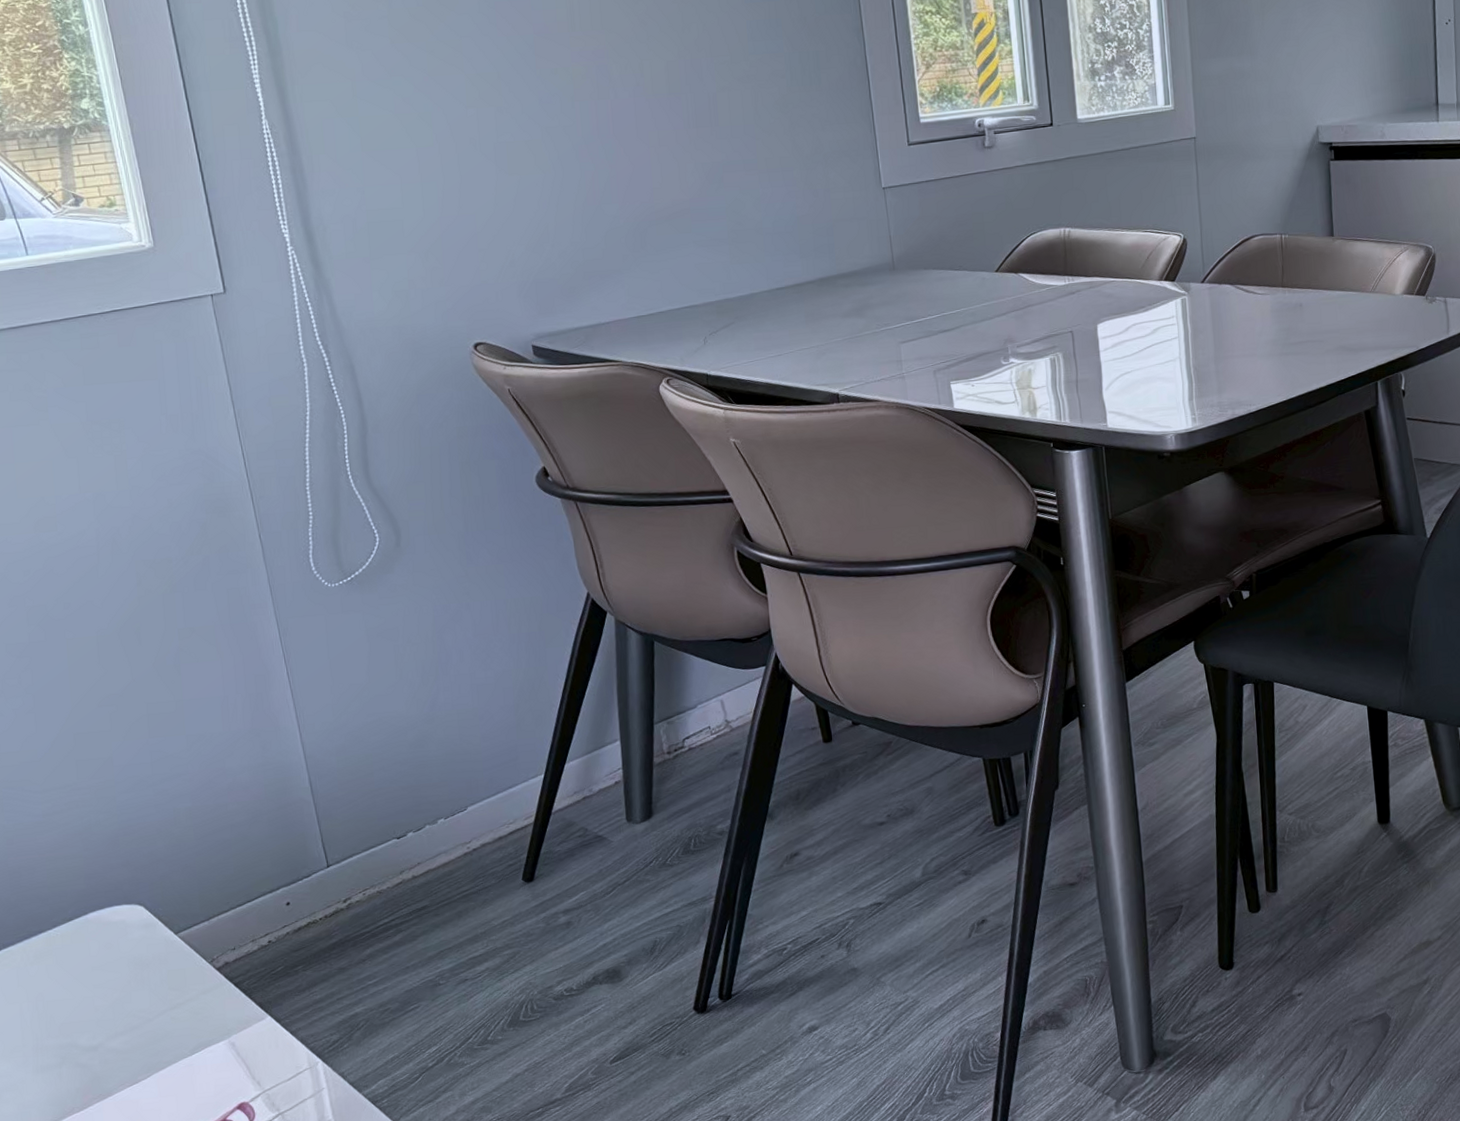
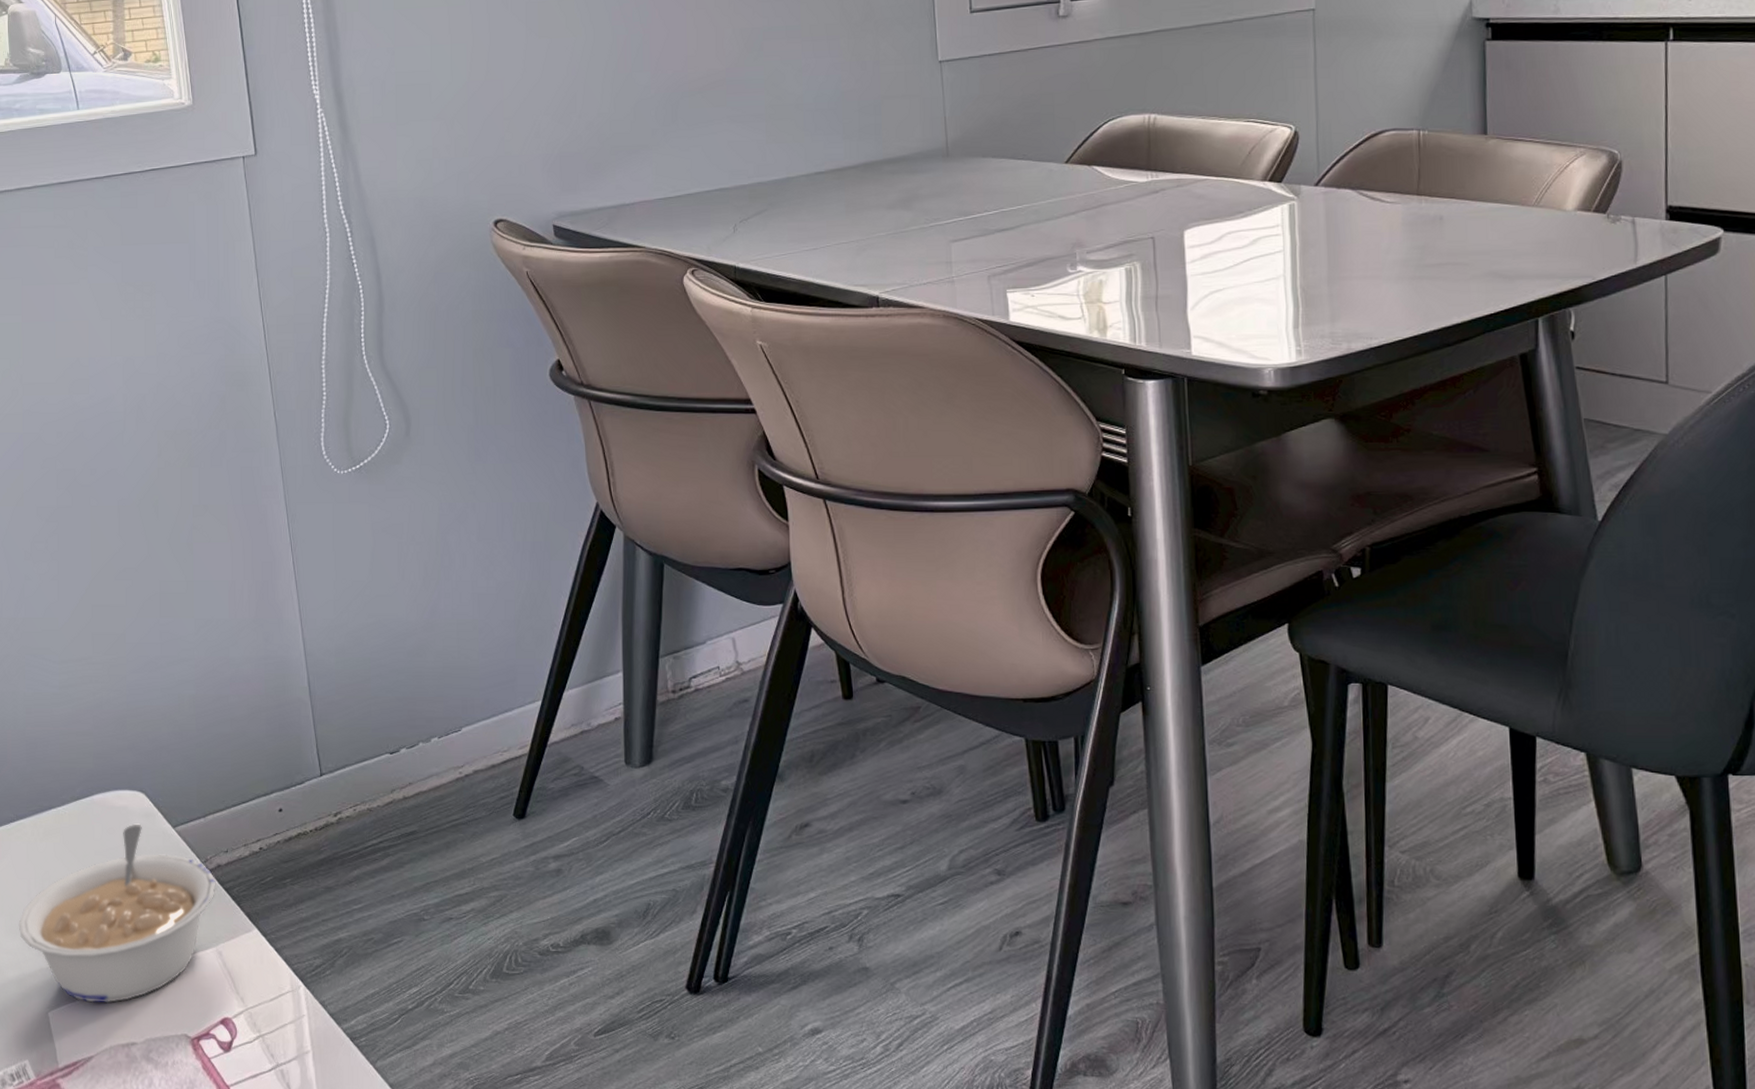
legume: none [12,935,225,1110] -> present [18,823,216,1004]

